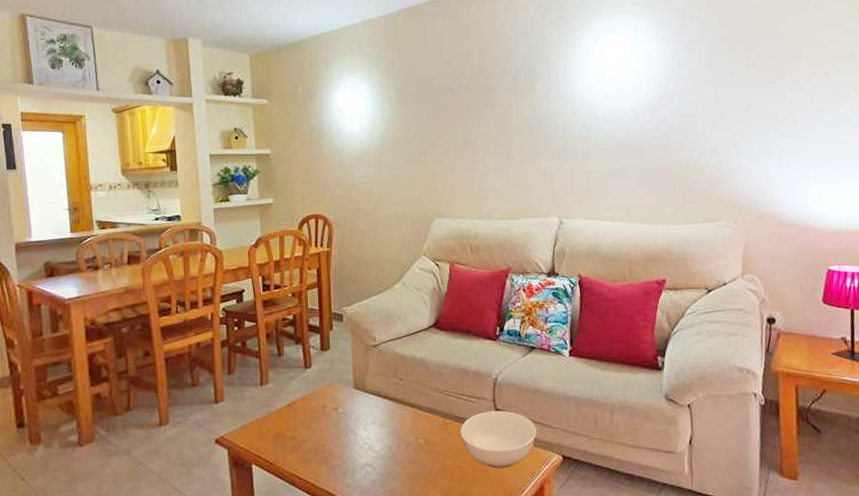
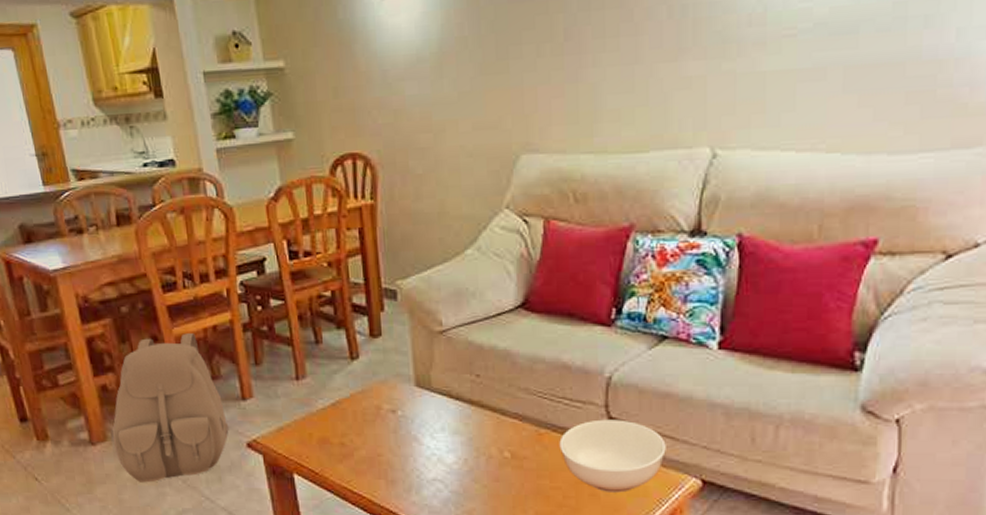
backpack: none [99,349,201,478] -> present [112,333,229,483]

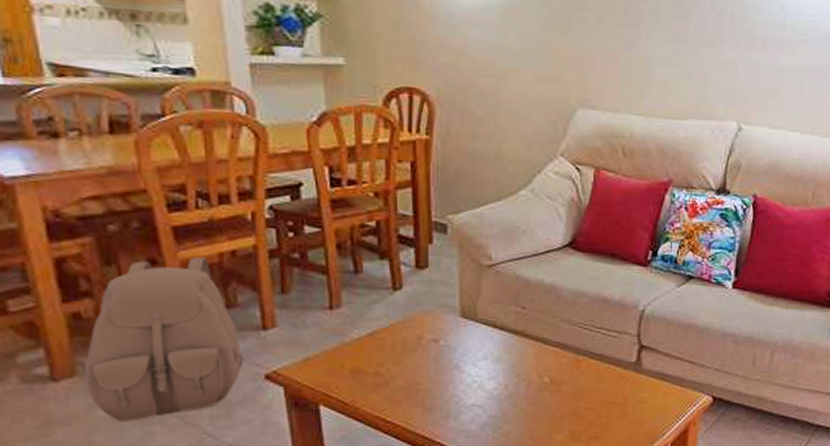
bowl: present [559,419,666,493] -> none [595,347,686,411]

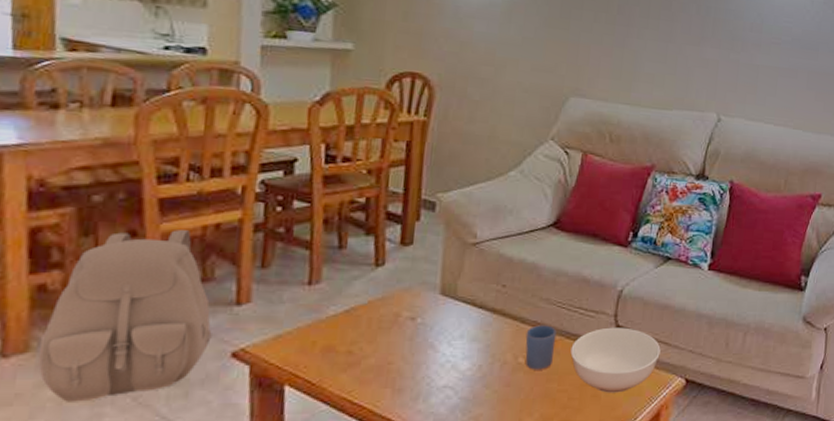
mug: none [549,346,580,389] -> present [525,325,557,370]
bowl: none [595,347,686,411] -> present [570,327,661,393]

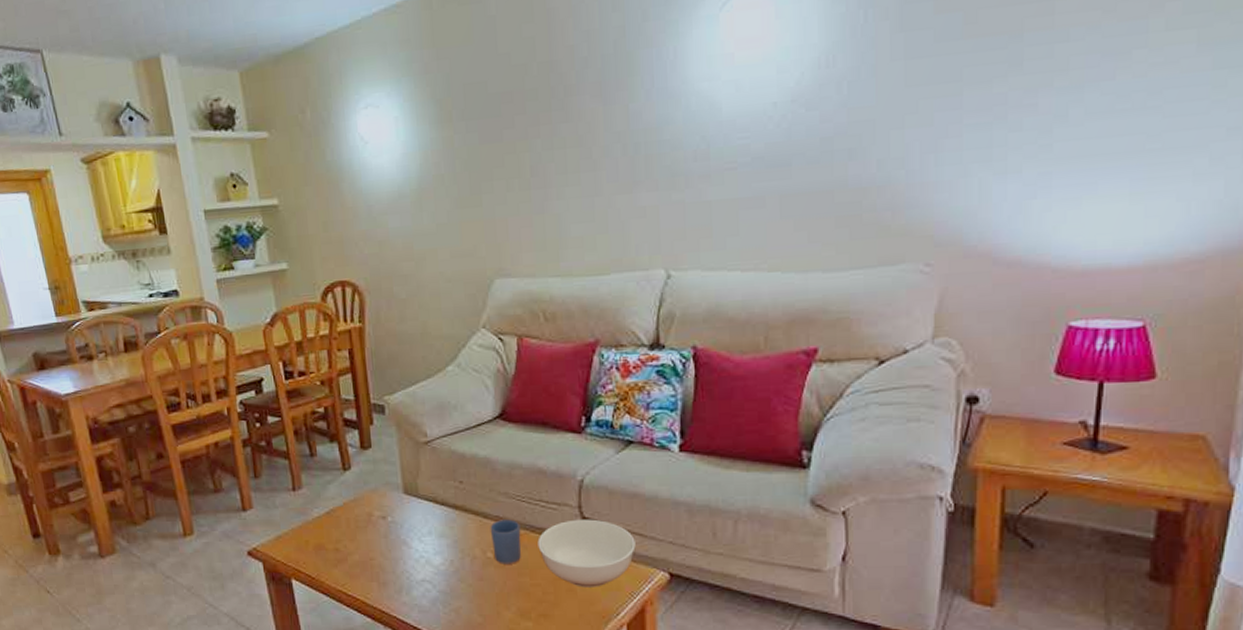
backpack: present [38,230,212,402] -> none [120,450,231,592]

